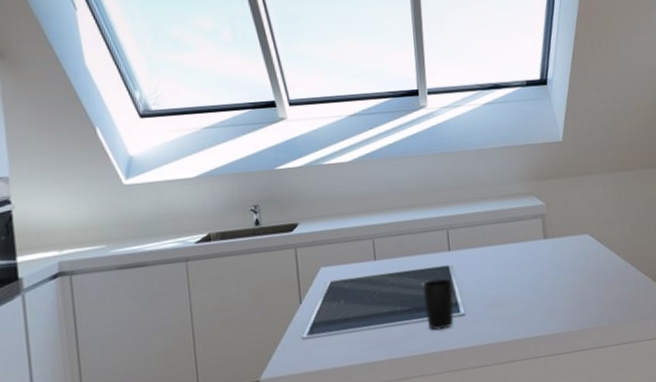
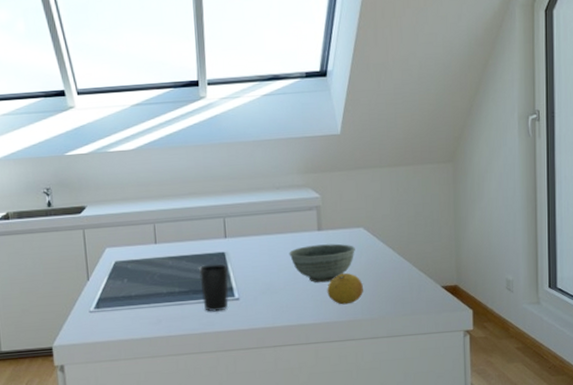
bowl: none [515,251,582,293] -> present [289,243,355,283]
fruit: none [555,281,591,314] -> present [327,272,363,305]

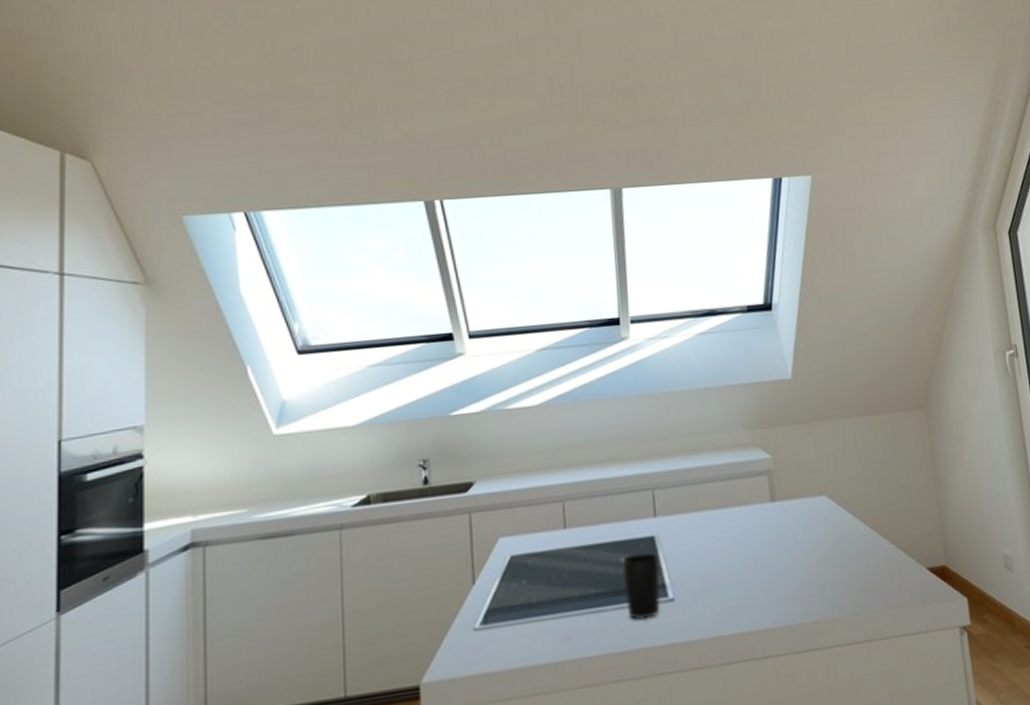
bowl: present [289,243,355,283] -> none [735,517,818,572]
fruit: present [327,272,363,305] -> none [786,556,832,600]

